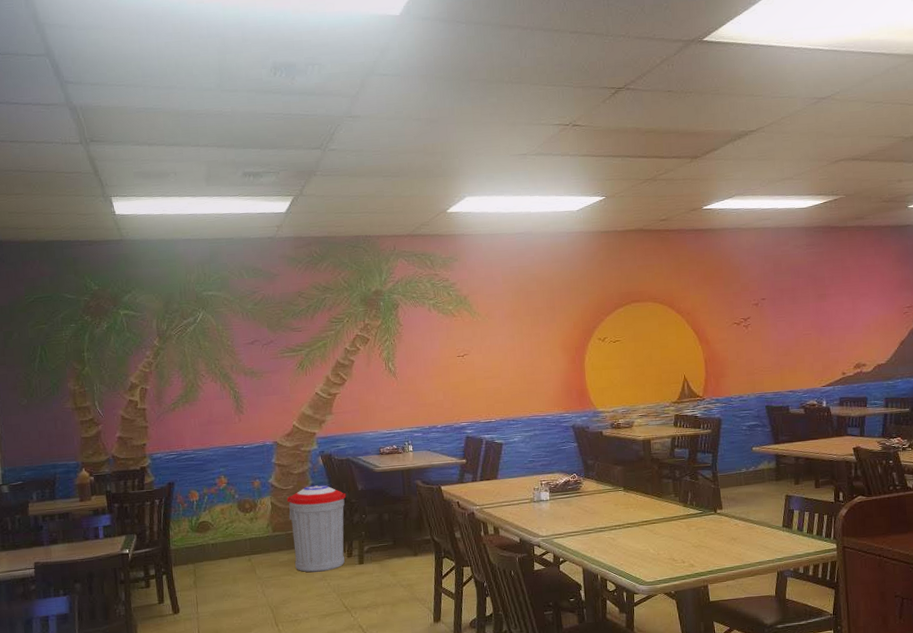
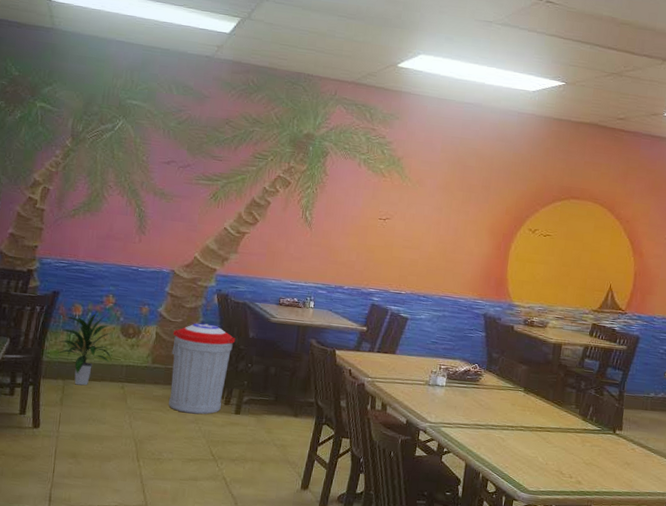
indoor plant: none [182,493,234,566] -> present [57,311,111,386]

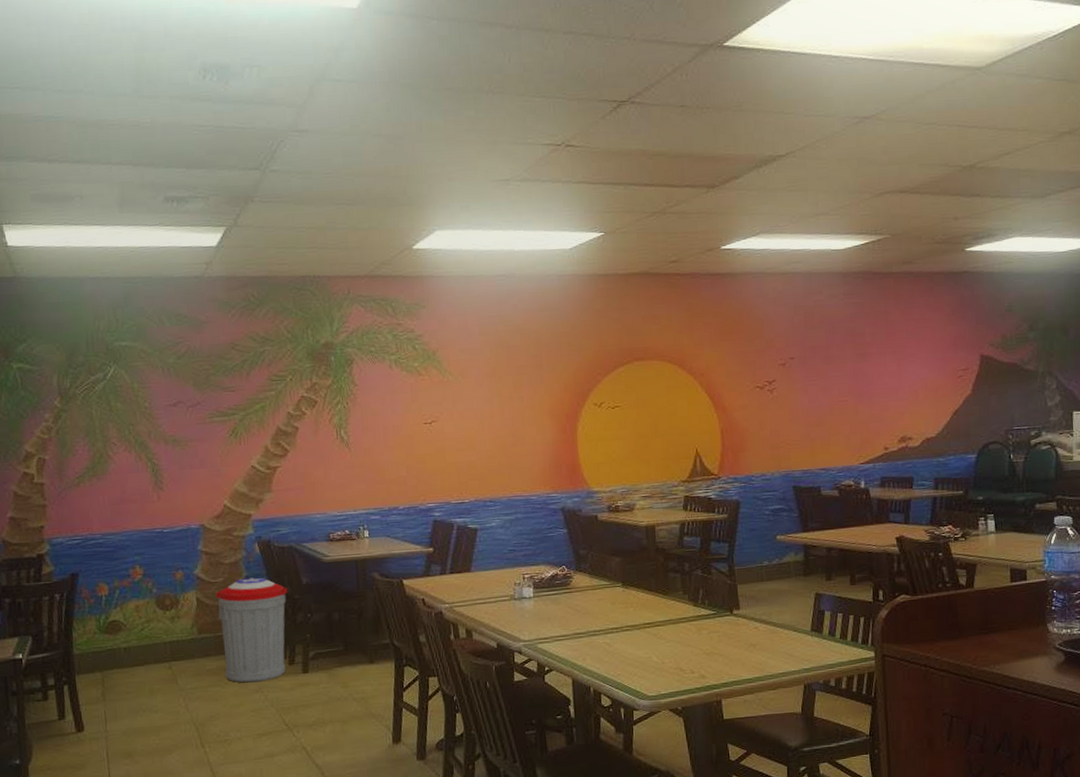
indoor plant: present [57,311,111,386] -> none [88,587,151,675]

